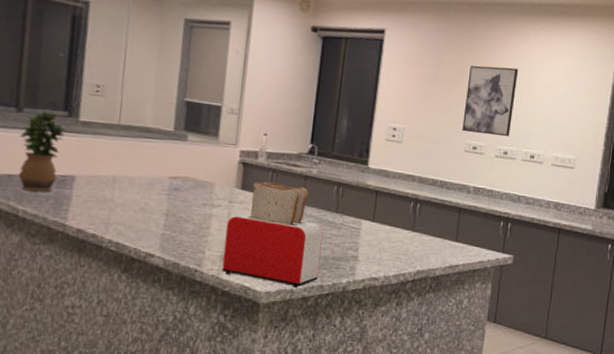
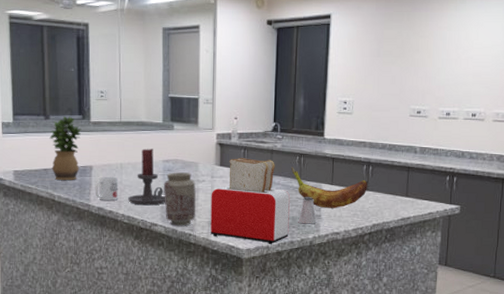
mug: none [74,190,109,222] -> present [95,176,119,201]
candle holder: none [118,160,169,232] -> present [127,149,166,206]
vase: none [166,192,209,259] -> present [163,172,196,226]
banana: none [327,197,414,250] -> present [291,167,367,208]
saltshaker: none [330,233,353,267] -> present [298,197,317,224]
wall art: present [462,65,519,137] -> none [406,35,457,99]

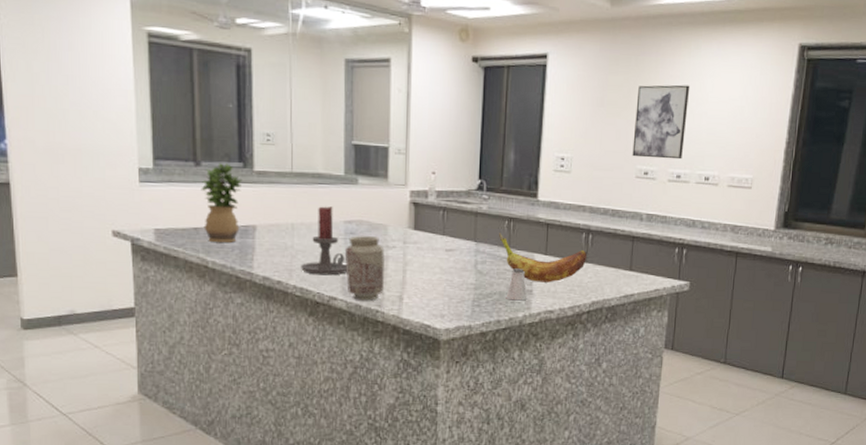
mug: present [95,176,119,201] -> none [259,239,289,269]
toaster: present [210,157,290,244] -> none [402,220,497,323]
wall art: none [406,35,457,99] -> present [632,84,690,160]

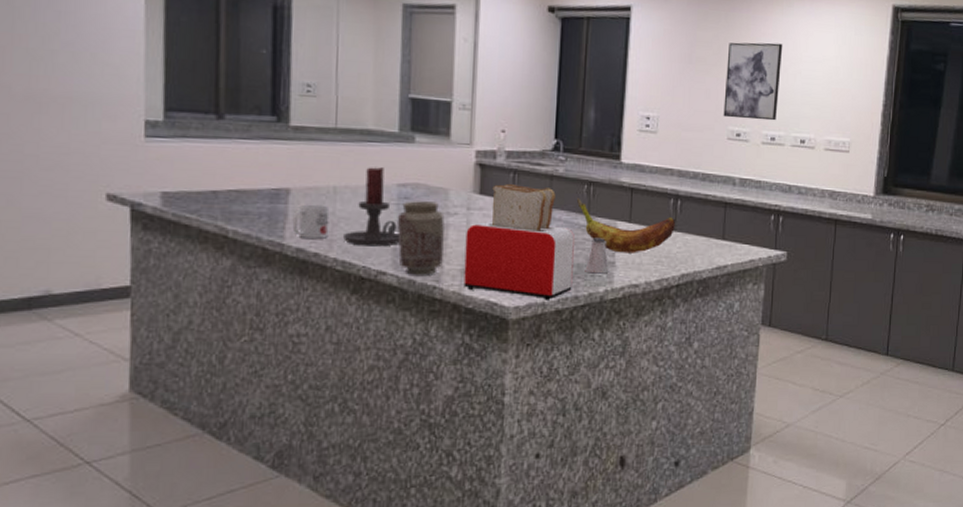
potted plant: present [201,163,243,243] -> none [223,116,275,208]
mug: none [259,239,289,269] -> present [292,204,330,239]
toaster: none [402,220,497,323] -> present [463,183,575,300]

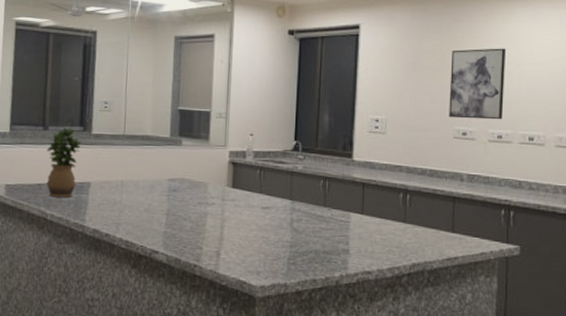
potted plant: none [223,116,275,208] -> present [46,127,82,198]
mug: present [292,204,330,239] -> none [91,194,118,222]
candle holder: present [342,167,401,247] -> none [126,165,170,230]
vase: present [397,201,445,275] -> none [167,193,204,255]
toaster: present [463,183,575,300] -> none [219,178,312,282]
banana: present [577,198,675,253] -> none [314,192,405,243]
saltshaker: present [585,238,609,274] -> none [322,227,344,260]

